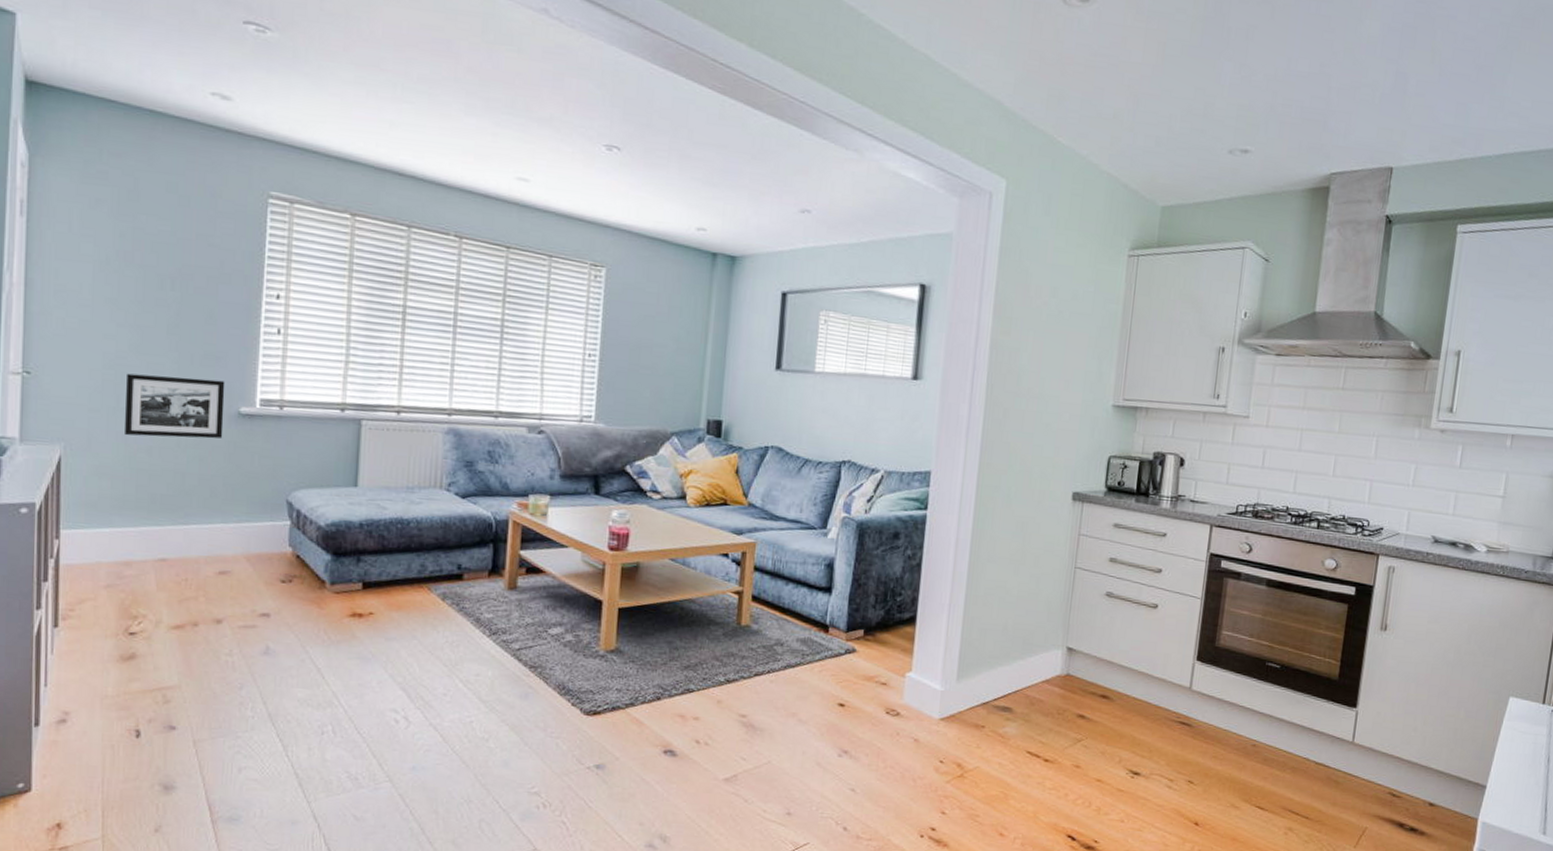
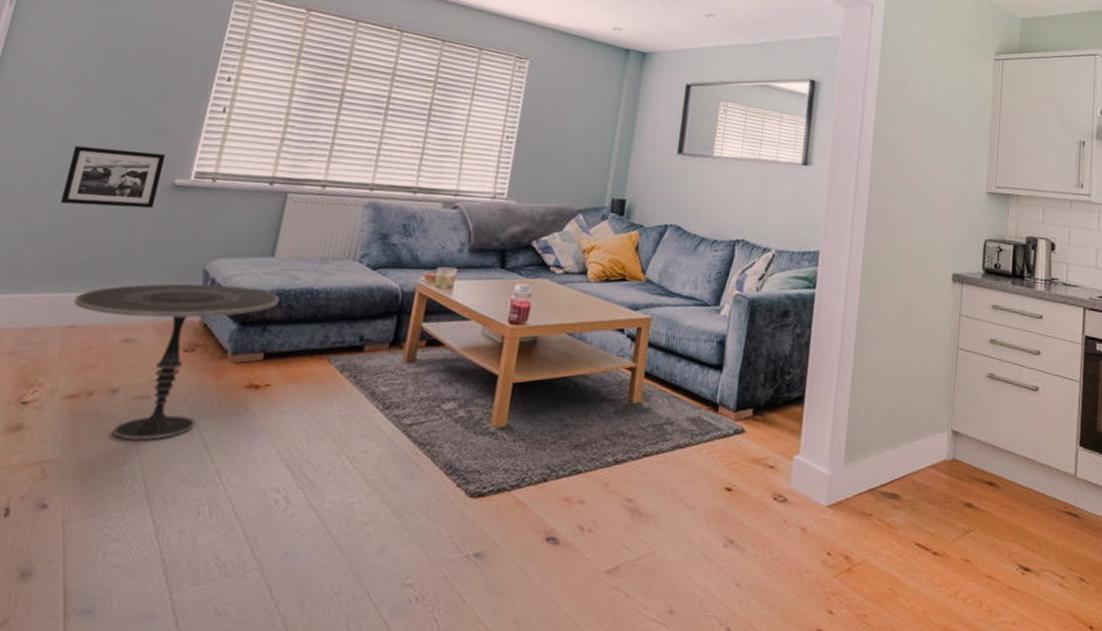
side table: none [160,515,370,667] -> present [73,283,280,441]

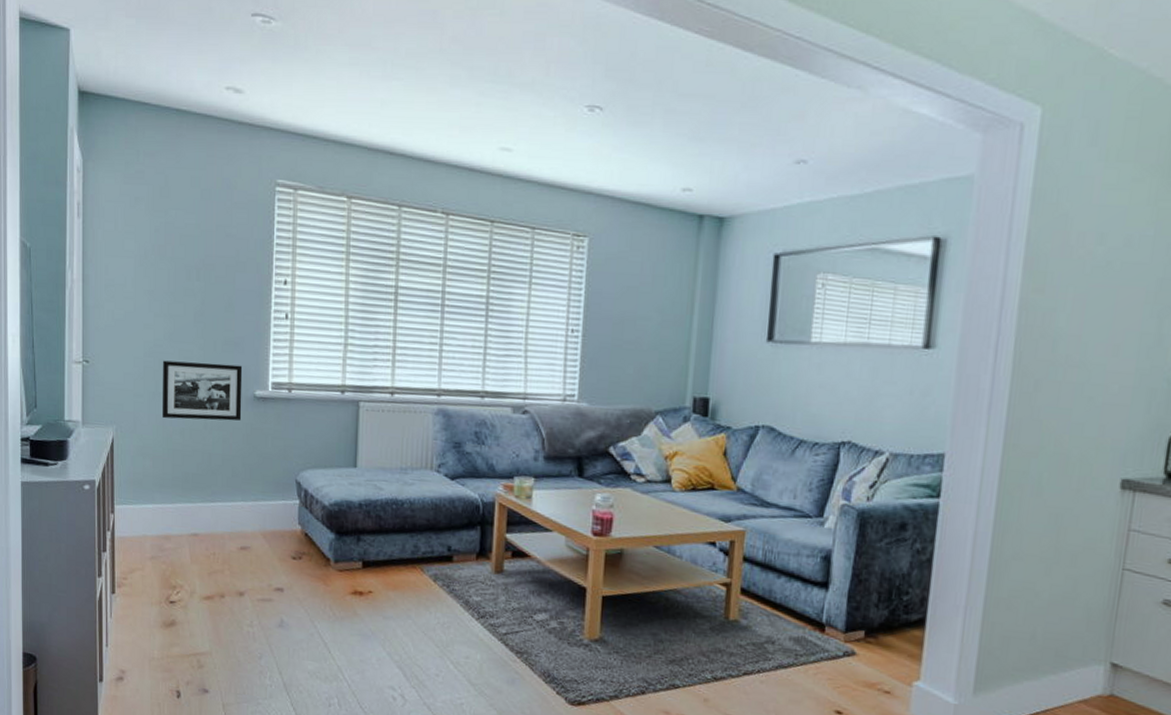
side table: present [73,283,280,441] -> none [192,494,368,639]

